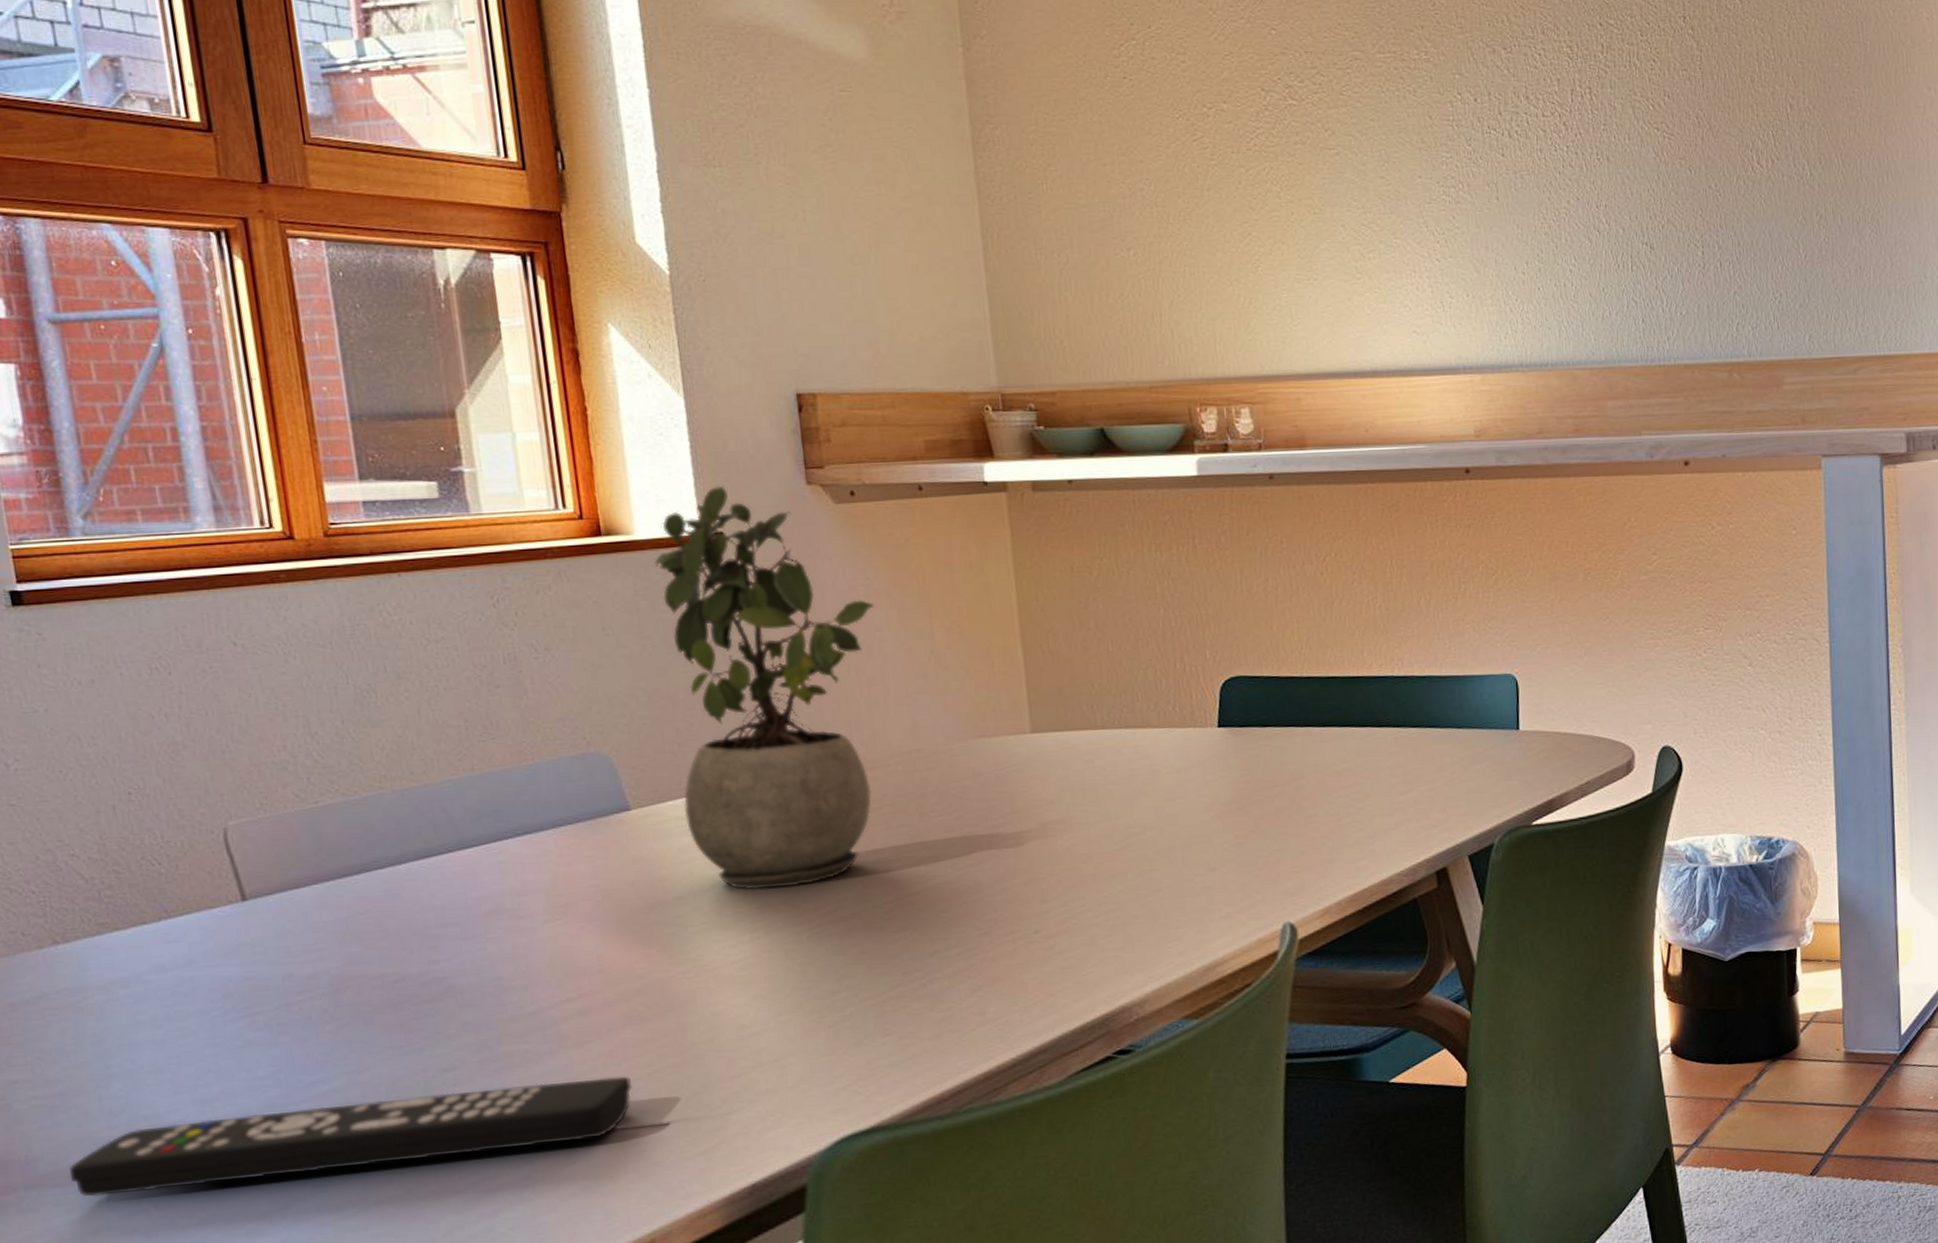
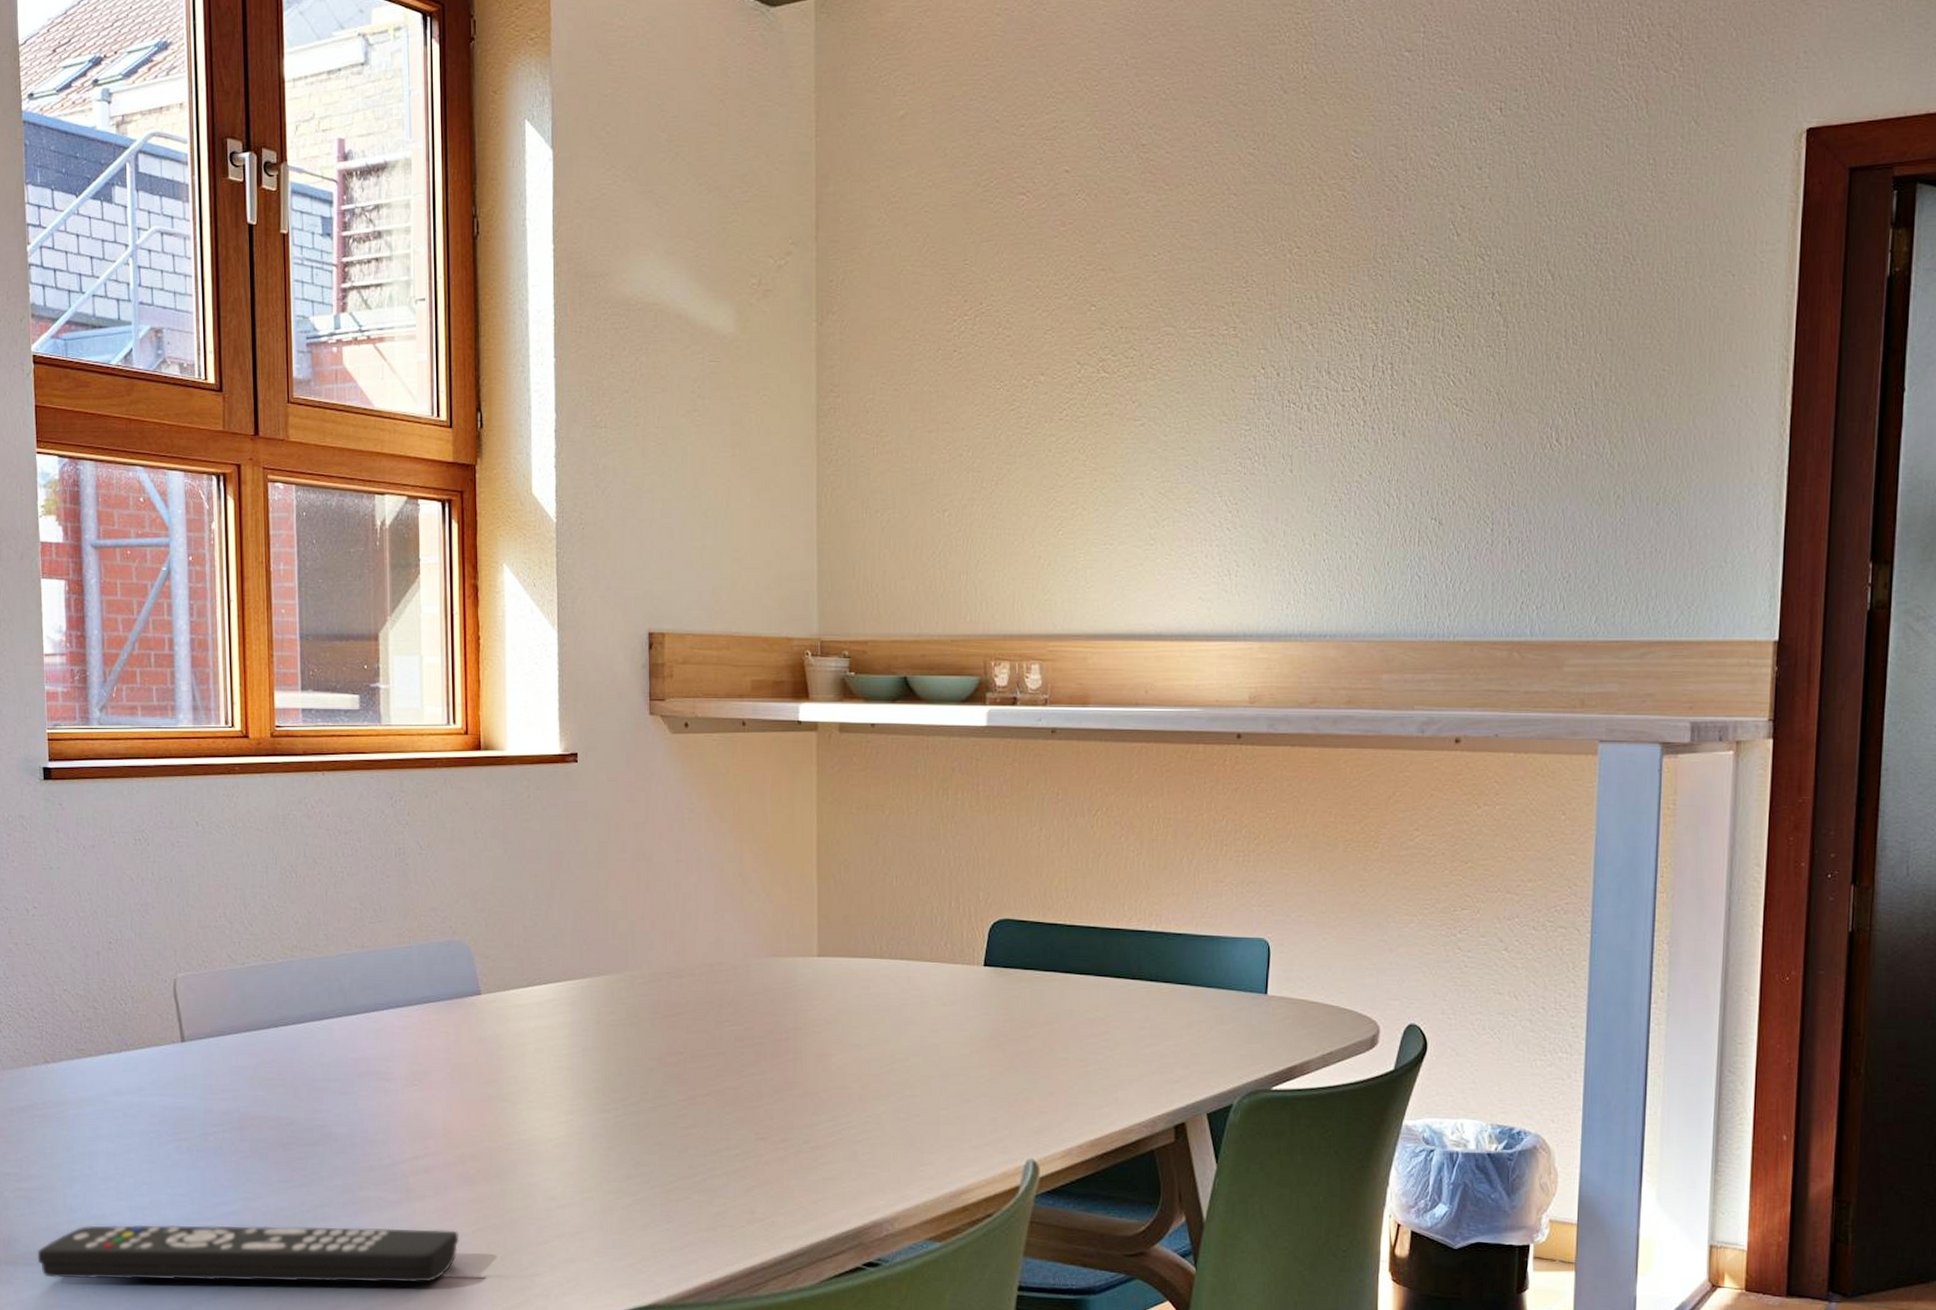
potted plant: present [654,485,874,890] -> none [520,711,696,1077]

